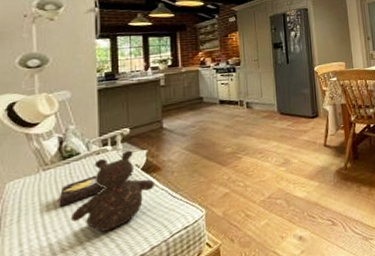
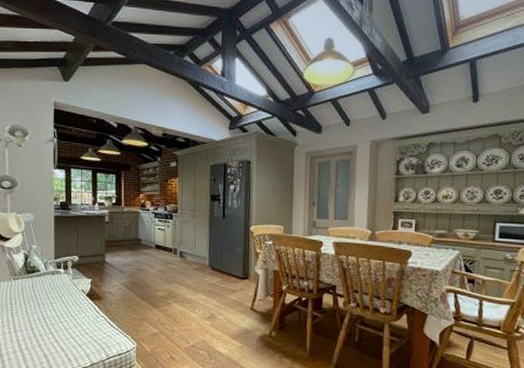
hardback book: present [57,174,132,208] -> none [23,292,79,313]
stuffed bear: present [70,150,156,232] -> none [32,276,97,341]

